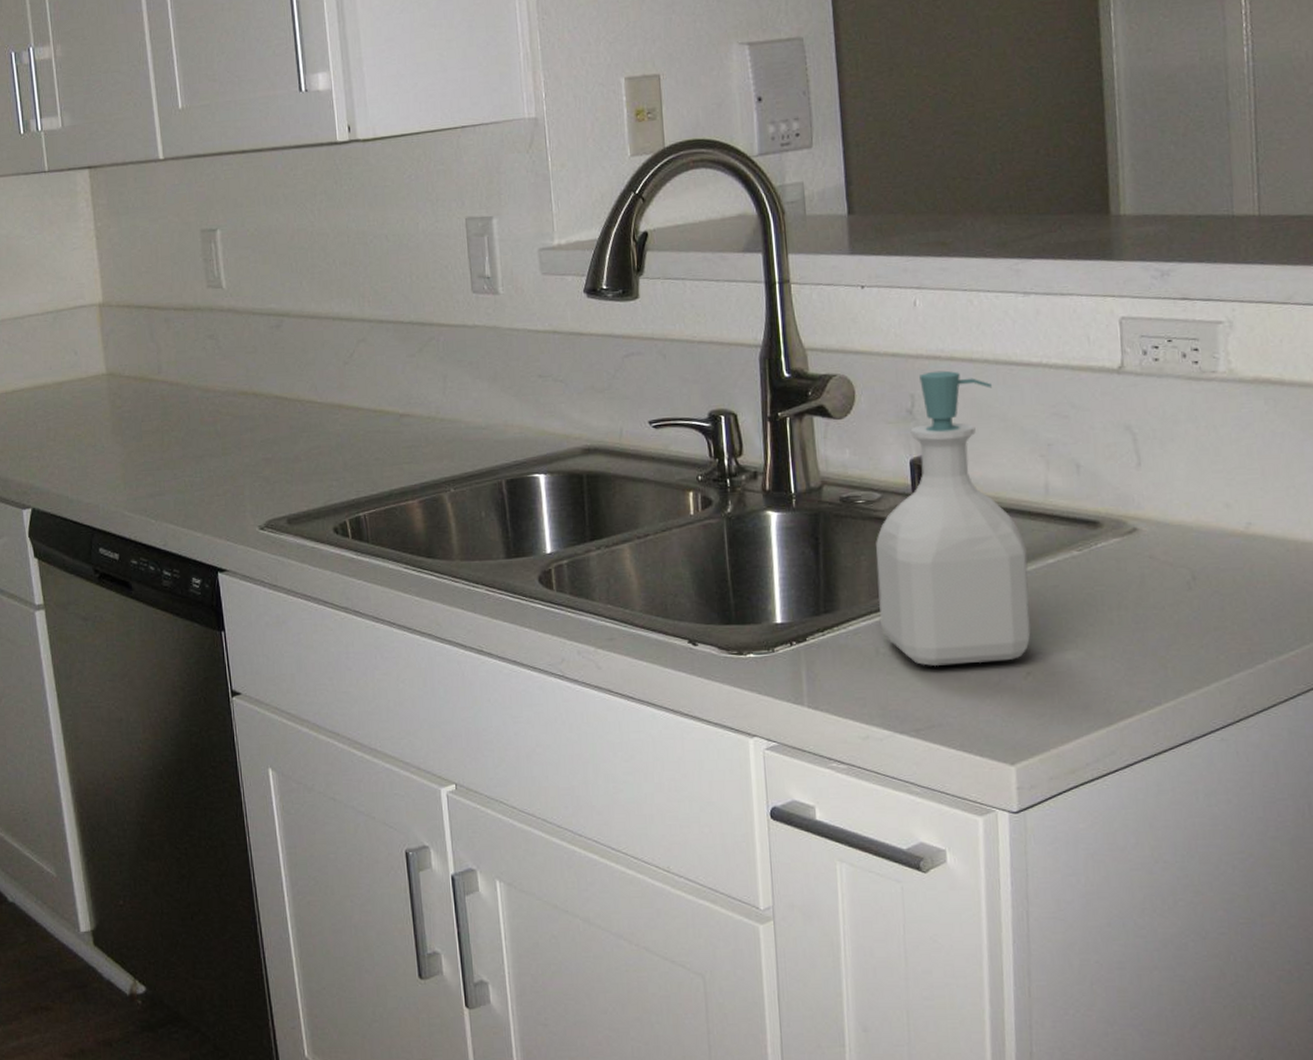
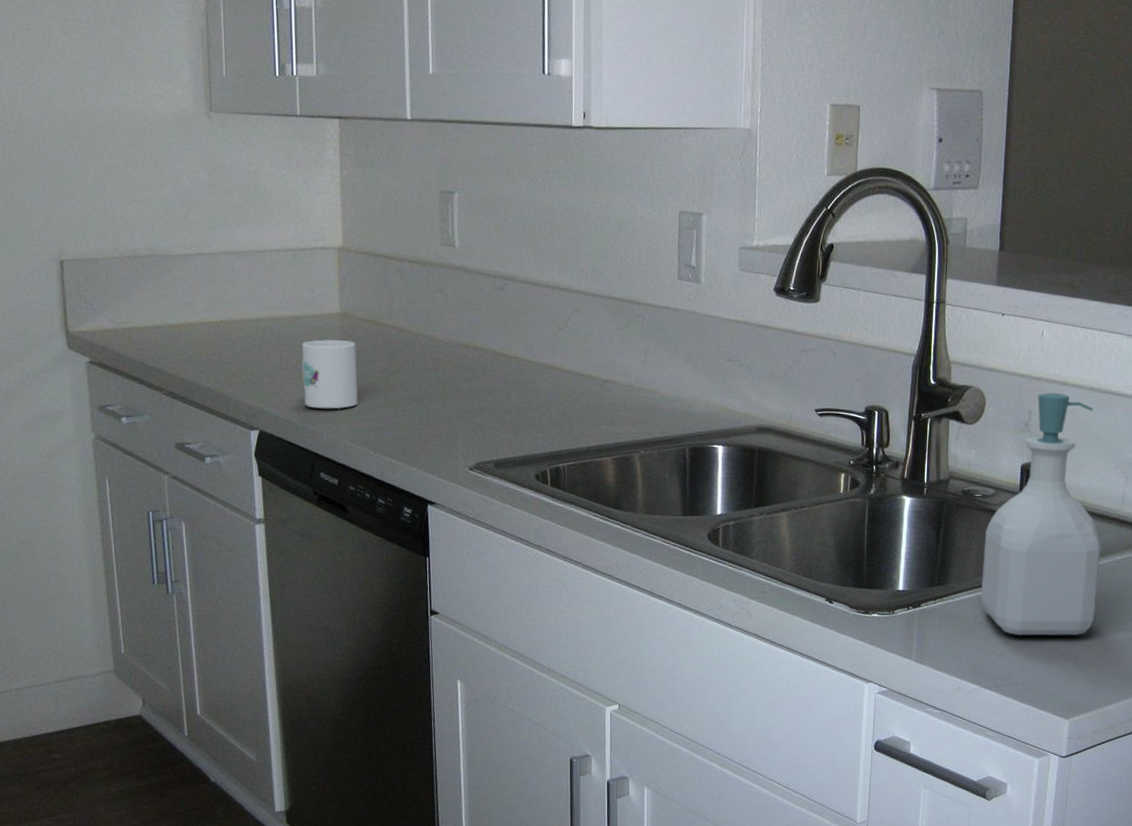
mug: none [68,402,133,479] -> present [301,340,358,409]

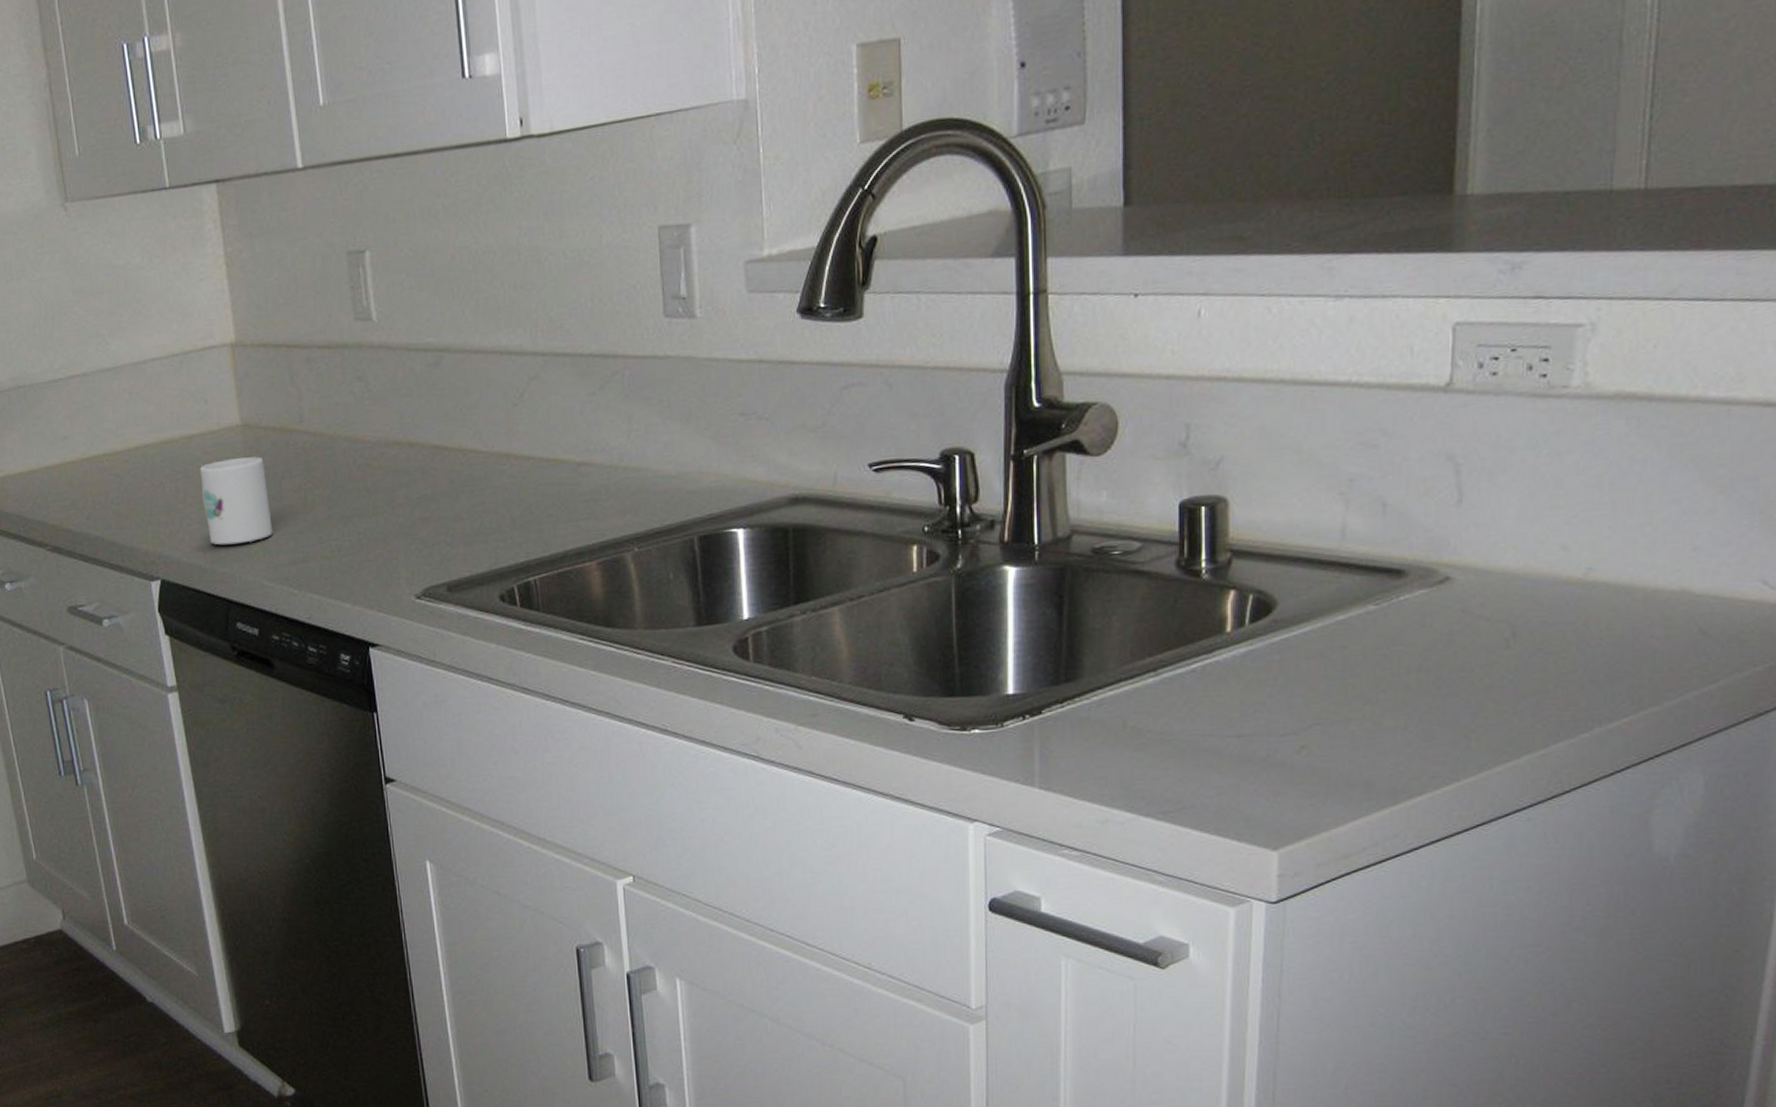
soap bottle: present [981,392,1102,636] -> none [1129,394,1314,741]

